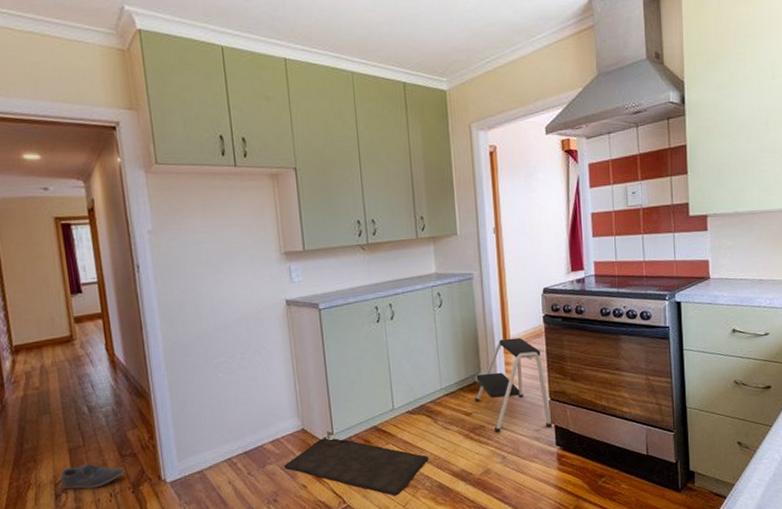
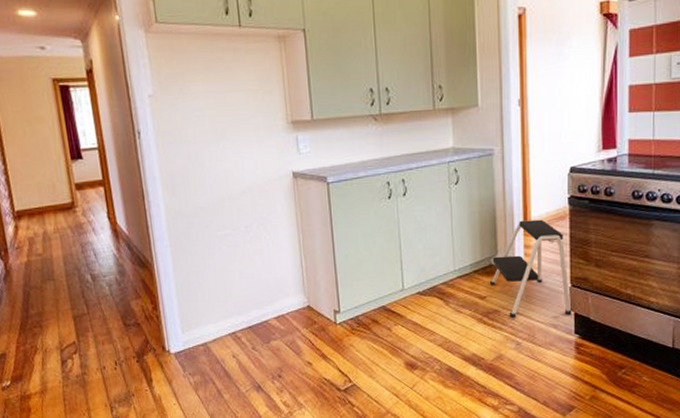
shoe: present [60,459,125,490] -> none [65,327,130,356]
doormat: present [284,436,429,496] -> none [289,314,439,377]

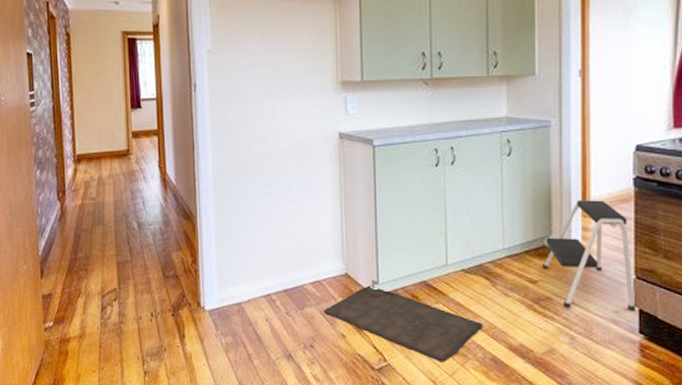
doormat: none [289,314,439,377] -> present [324,285,483,362]

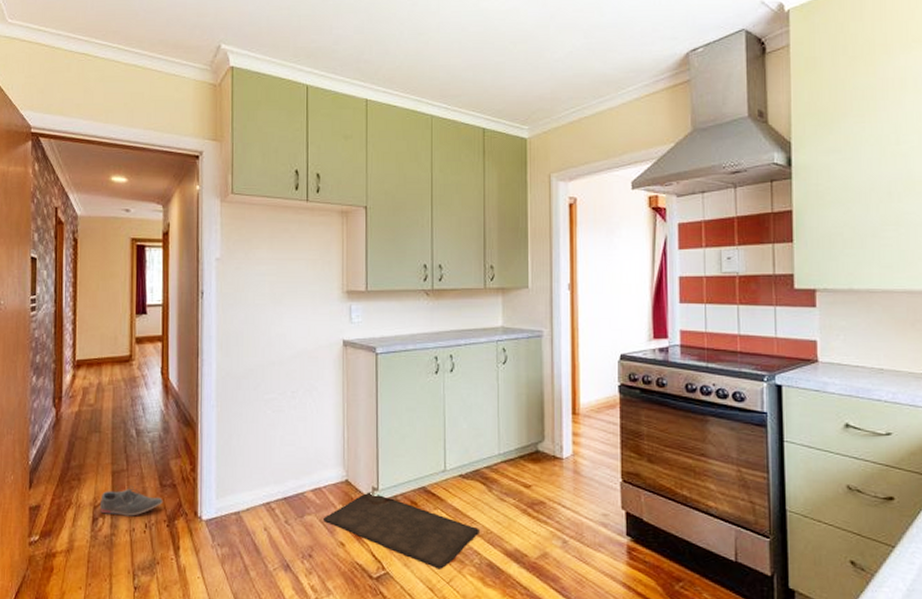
shoe: none [107,275,167,306] -> present [99,485,163,516]
step stool: present [543,200,636,311] -> none [536,406,623,514]

